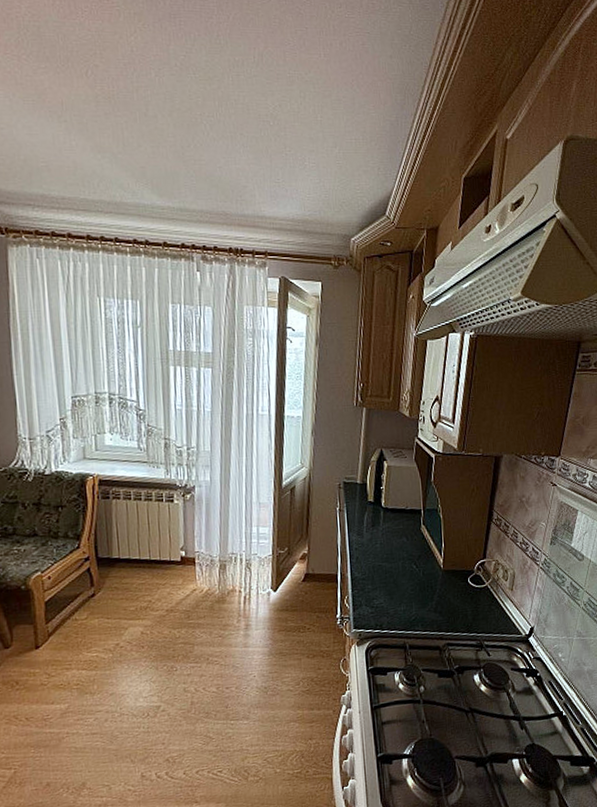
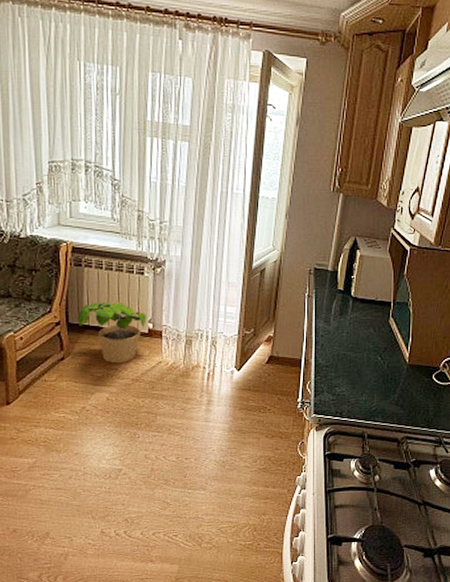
potted plant: none [107,531,179,596] -> present [78,302,147,364]

